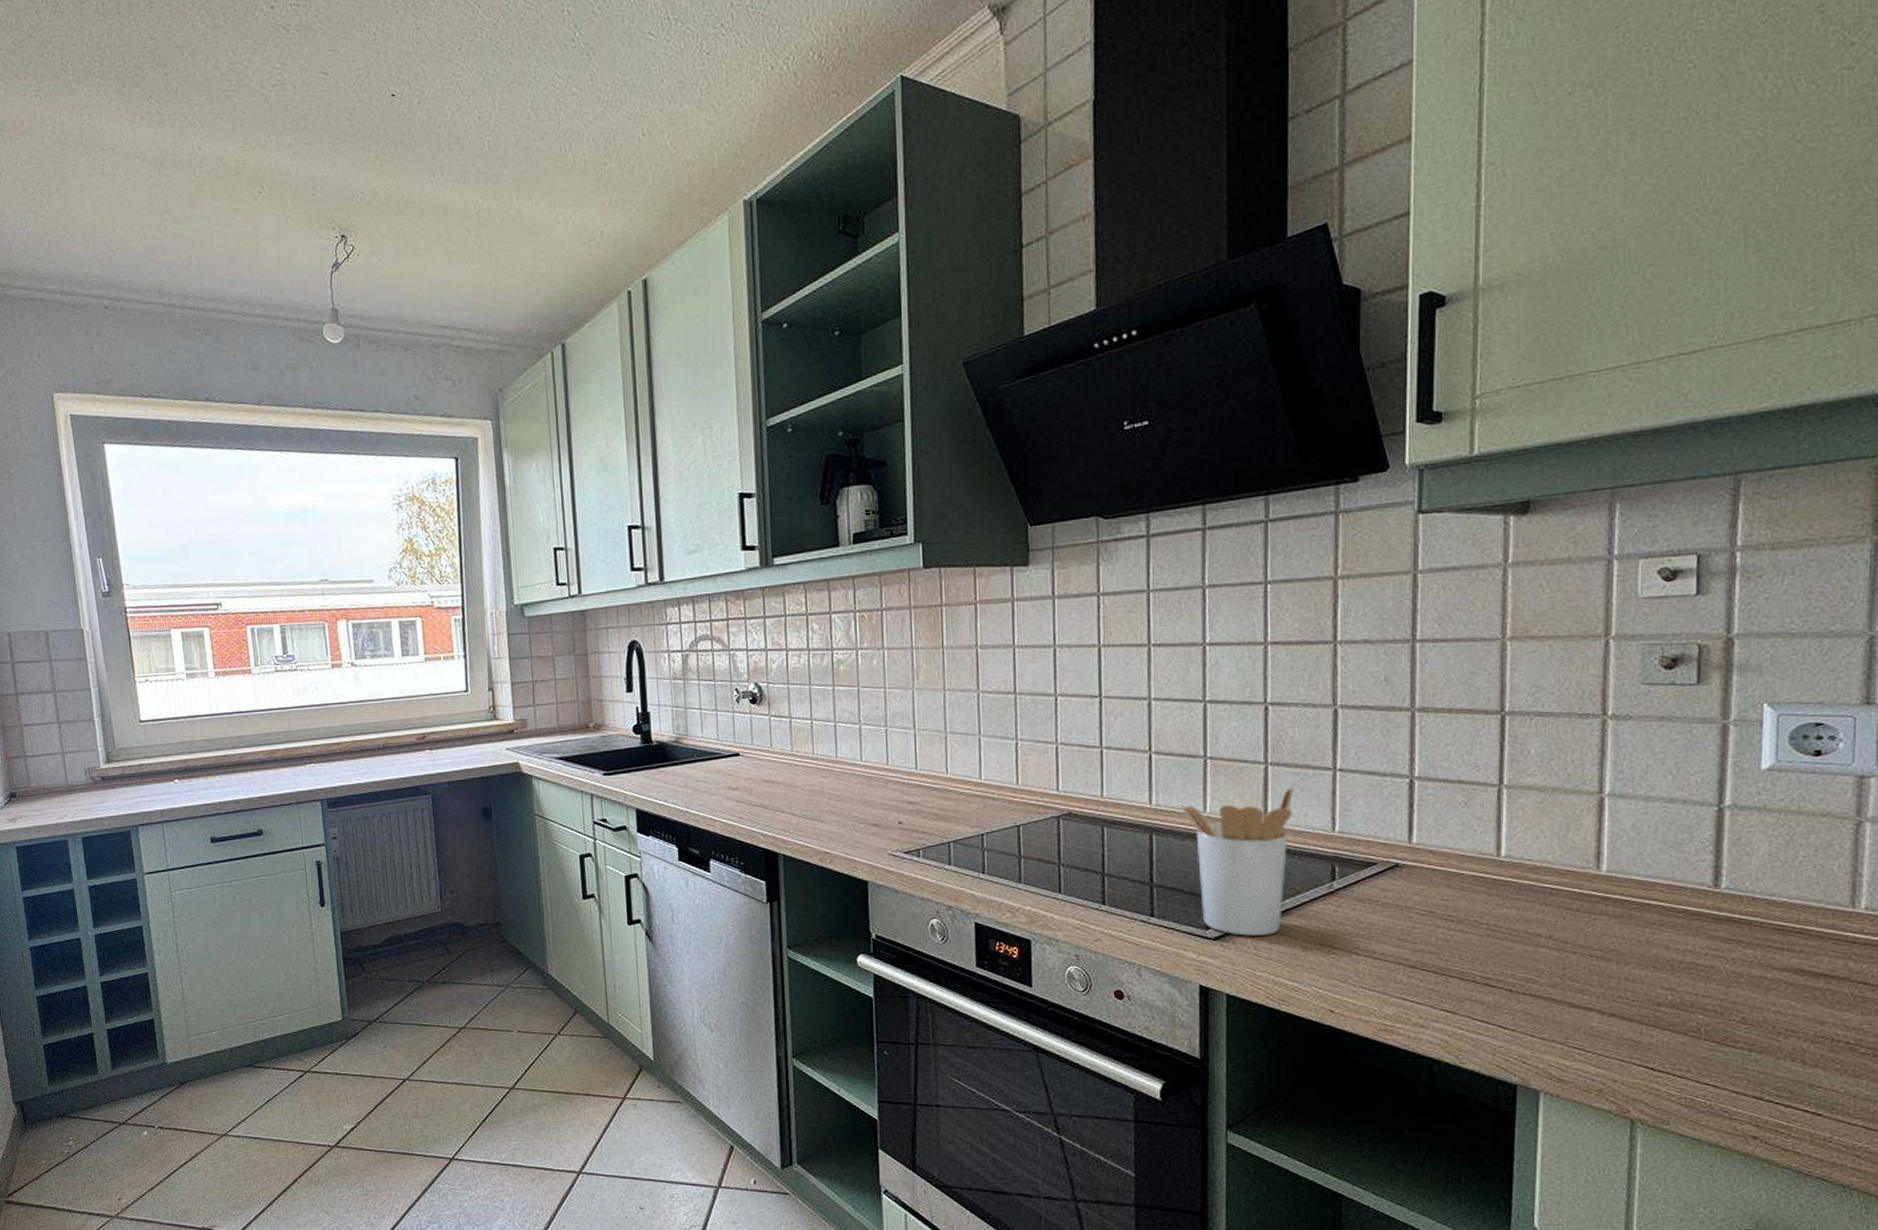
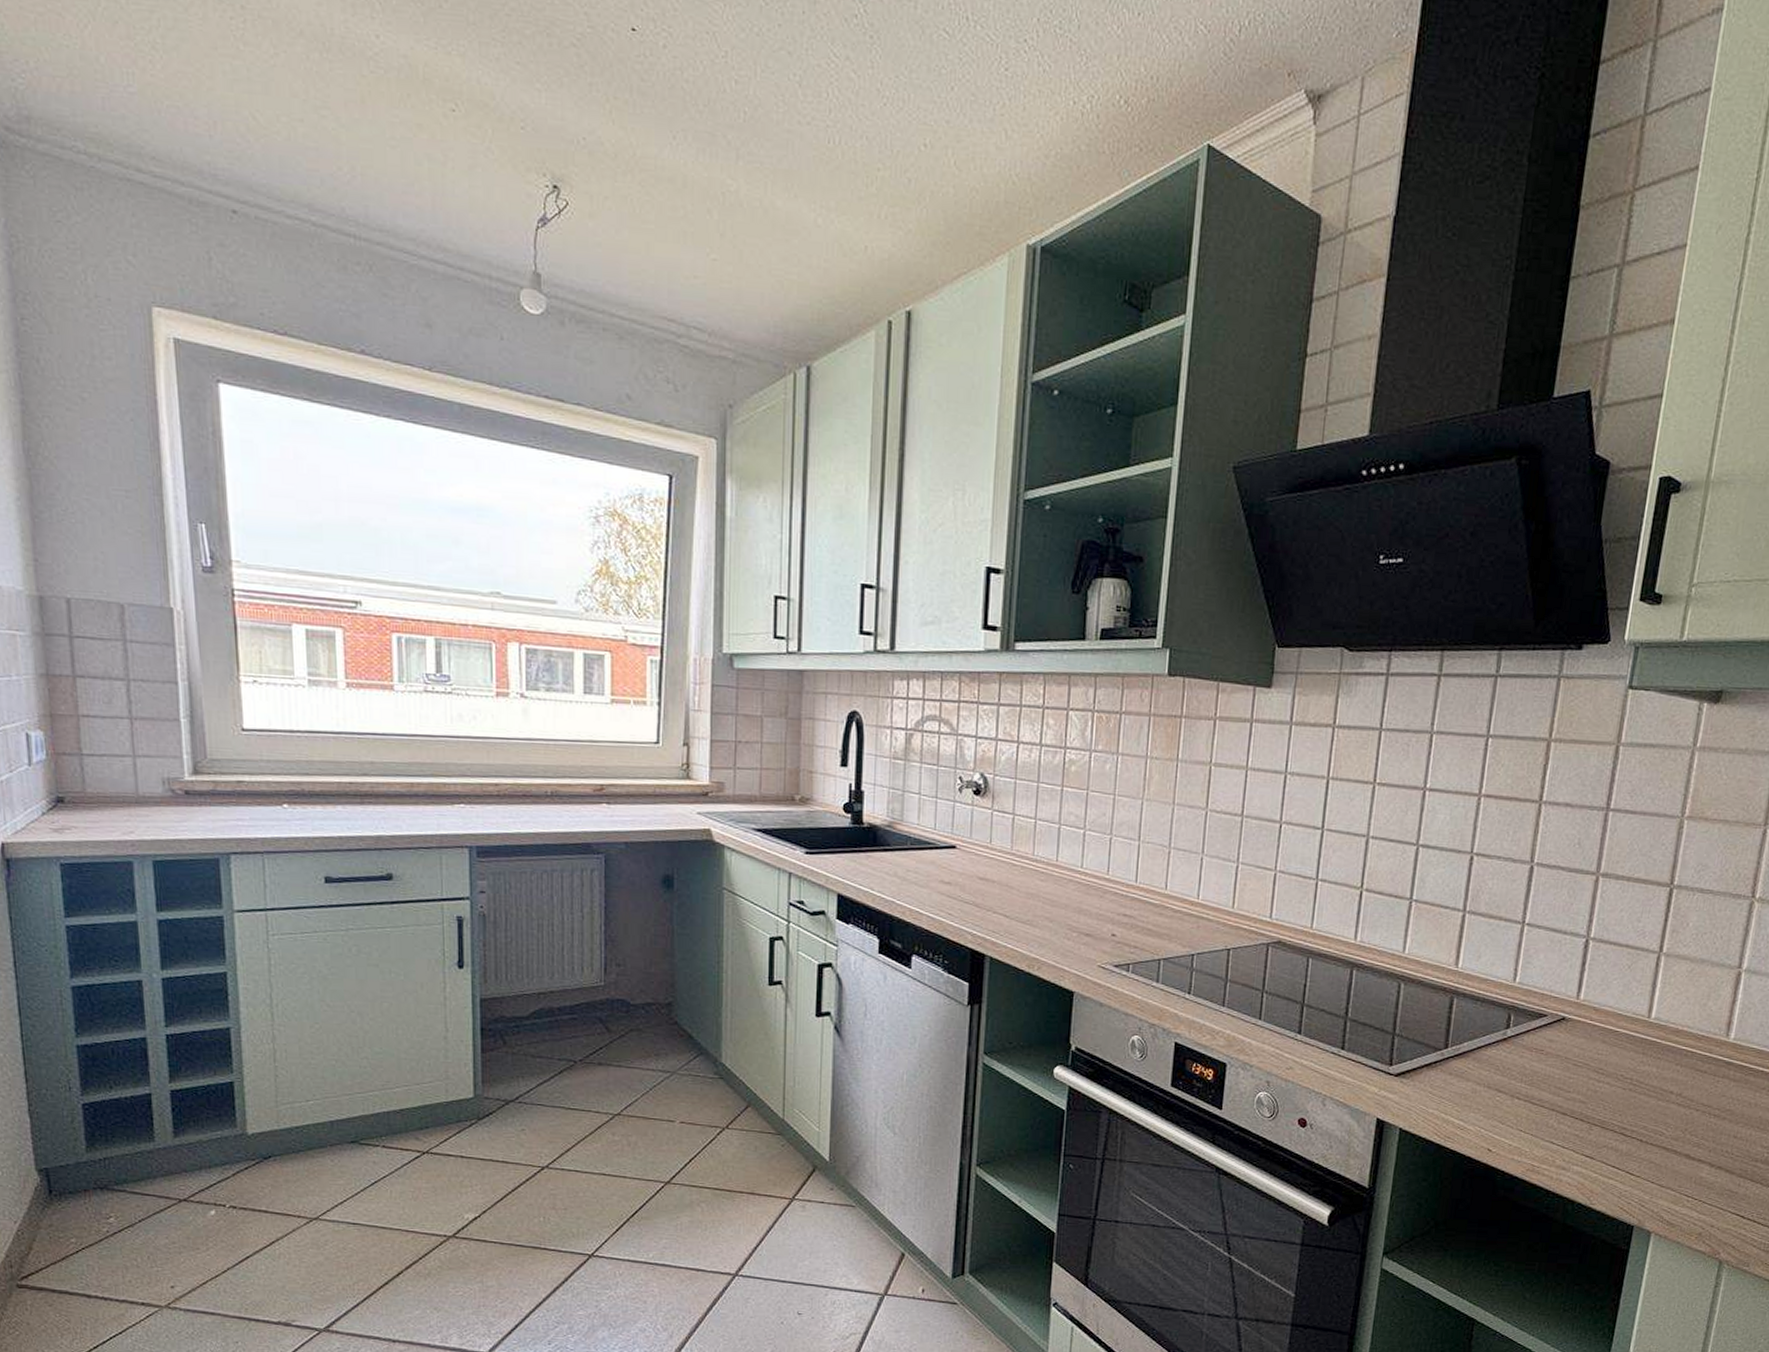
utensil holder: present [1180,786,1294,936] -> none [1382,935,1486,1075]

